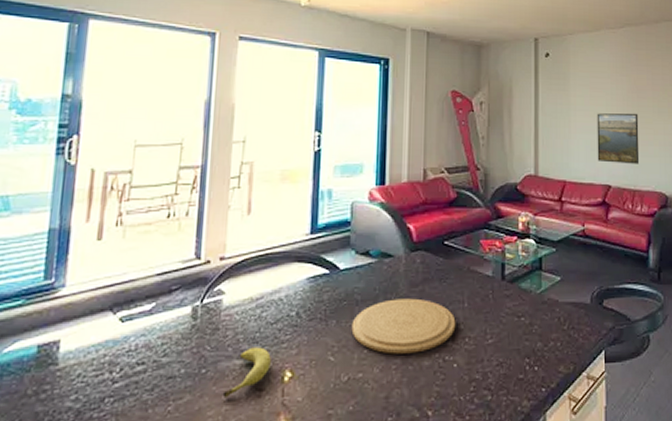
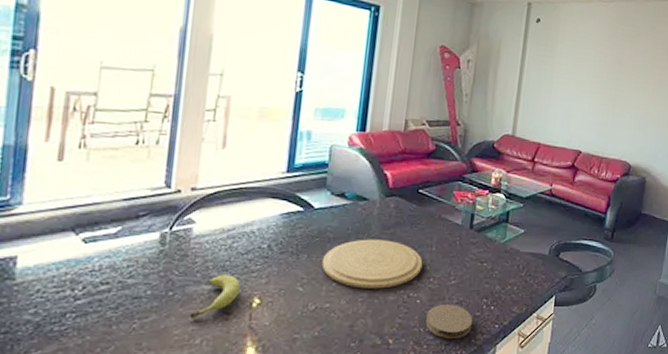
coaster: none [465,366,517,408] -> present [425,303,473,340]
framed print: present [597,113,640,164] -> none [572,83,616,134]

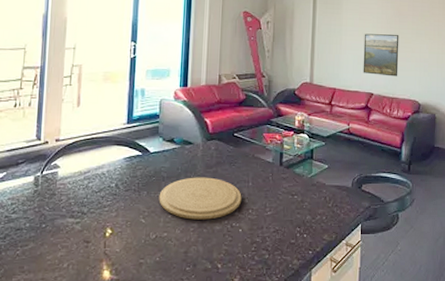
fruit: present [189,274,240,318] -> none [58,209,96,246]
coaster: present [425,303,473,340] -> none [248,232,289,264]
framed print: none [572,83,616,134] -> present [363,33,399,77]

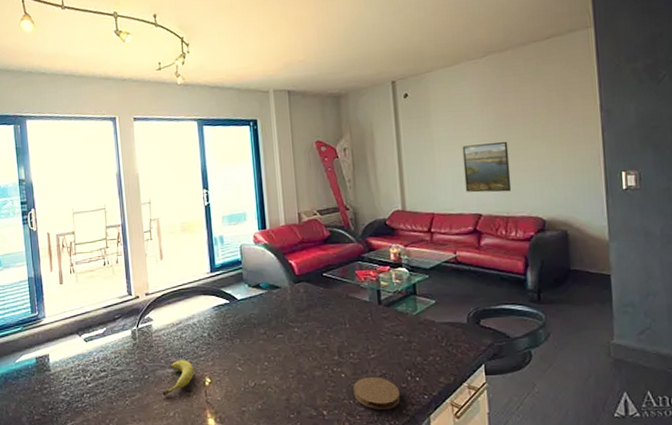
fruit: none [58,209,96,246] -> present [162,360,194,396]
plate: present [159,177,242,220] -> none [252,321,341,366]
coaster: none [248,232,289,264] -> present [353,376,401,411]

